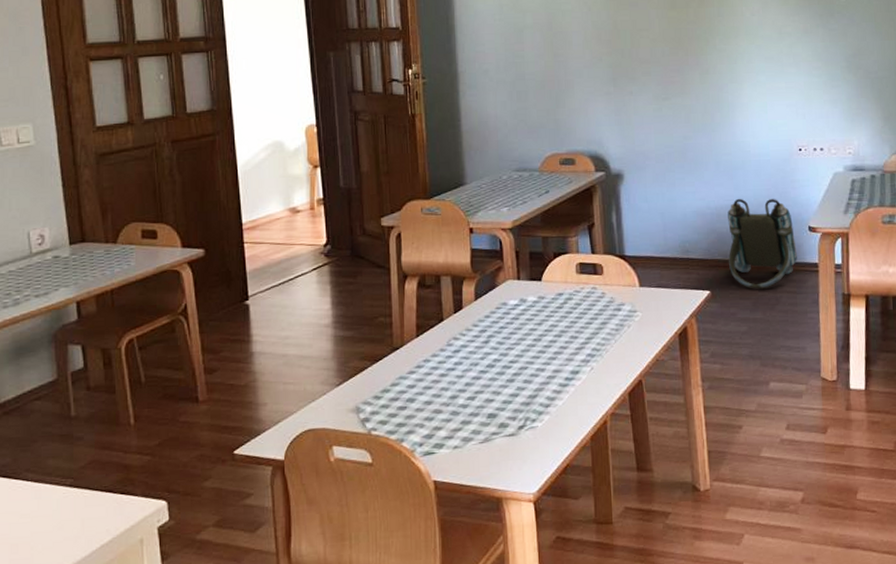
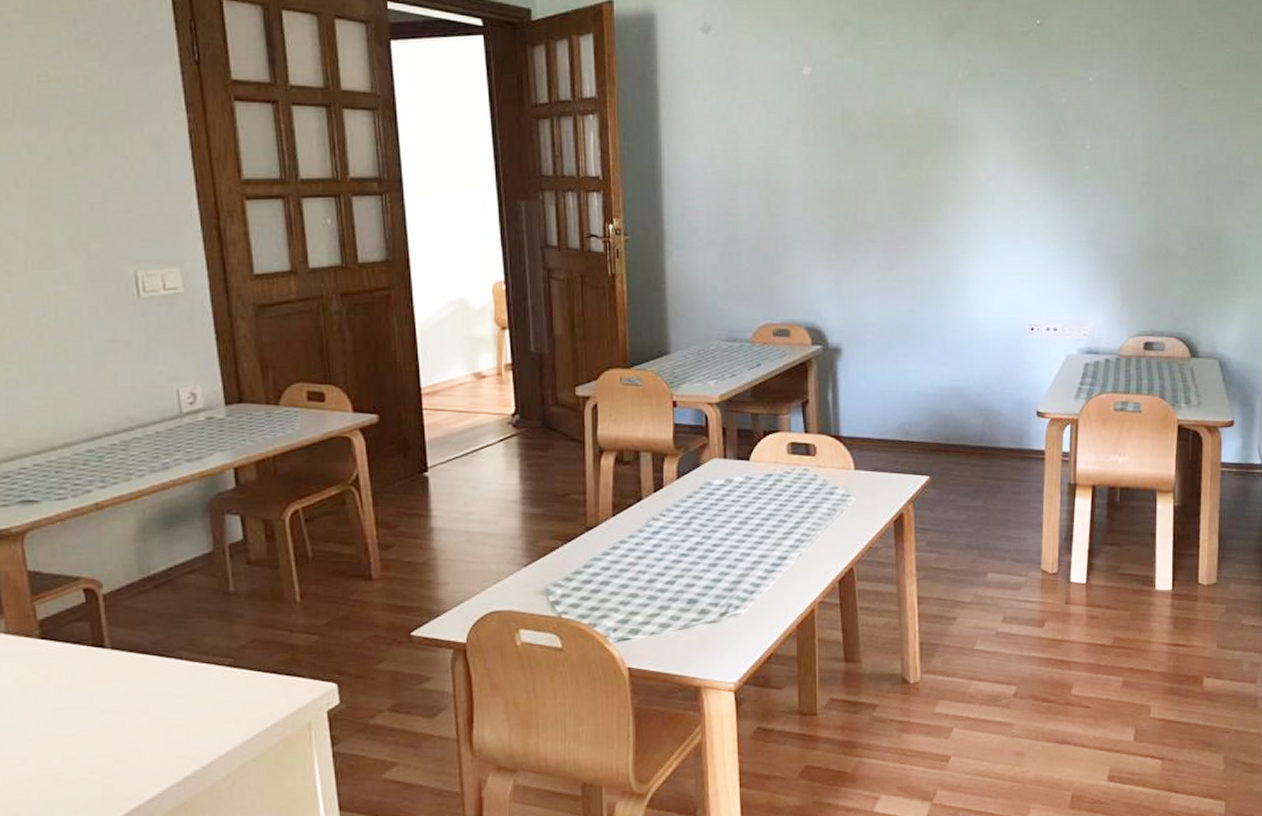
backpack: present [728,198,797,289] -> none [951,378,1023,476]

